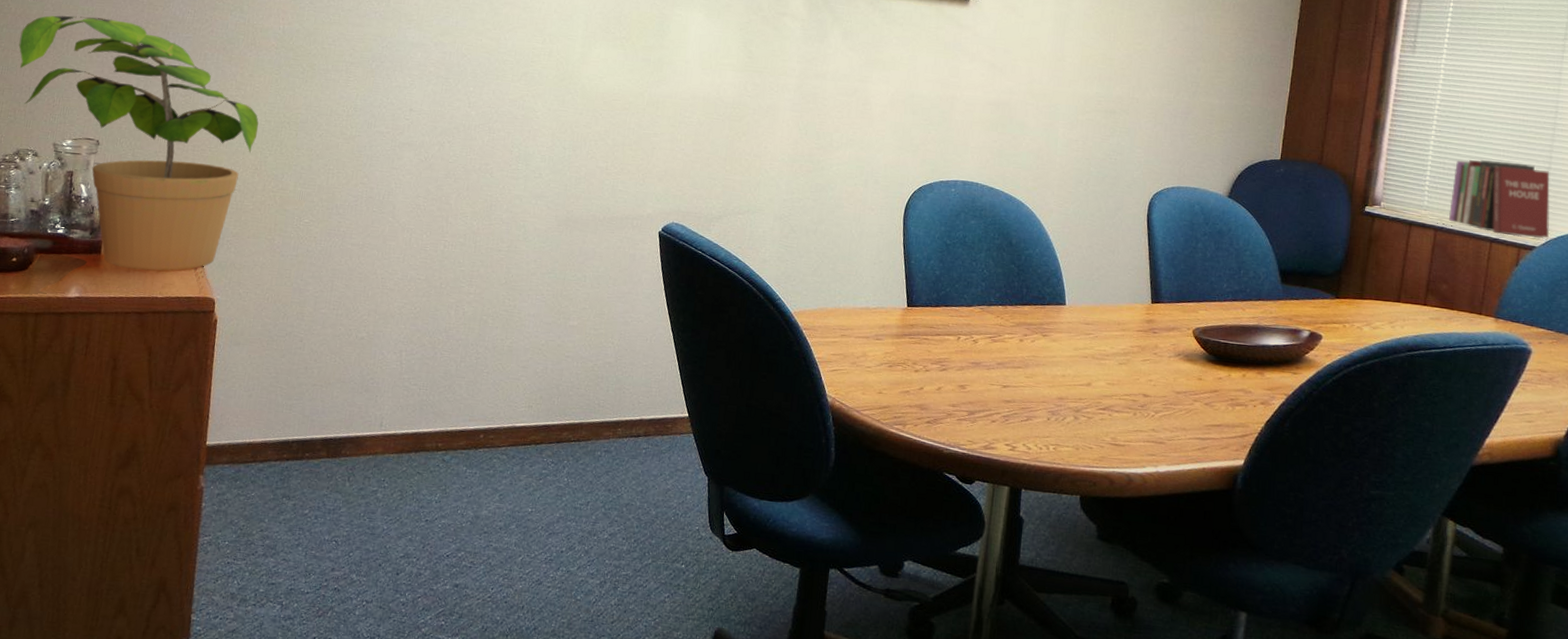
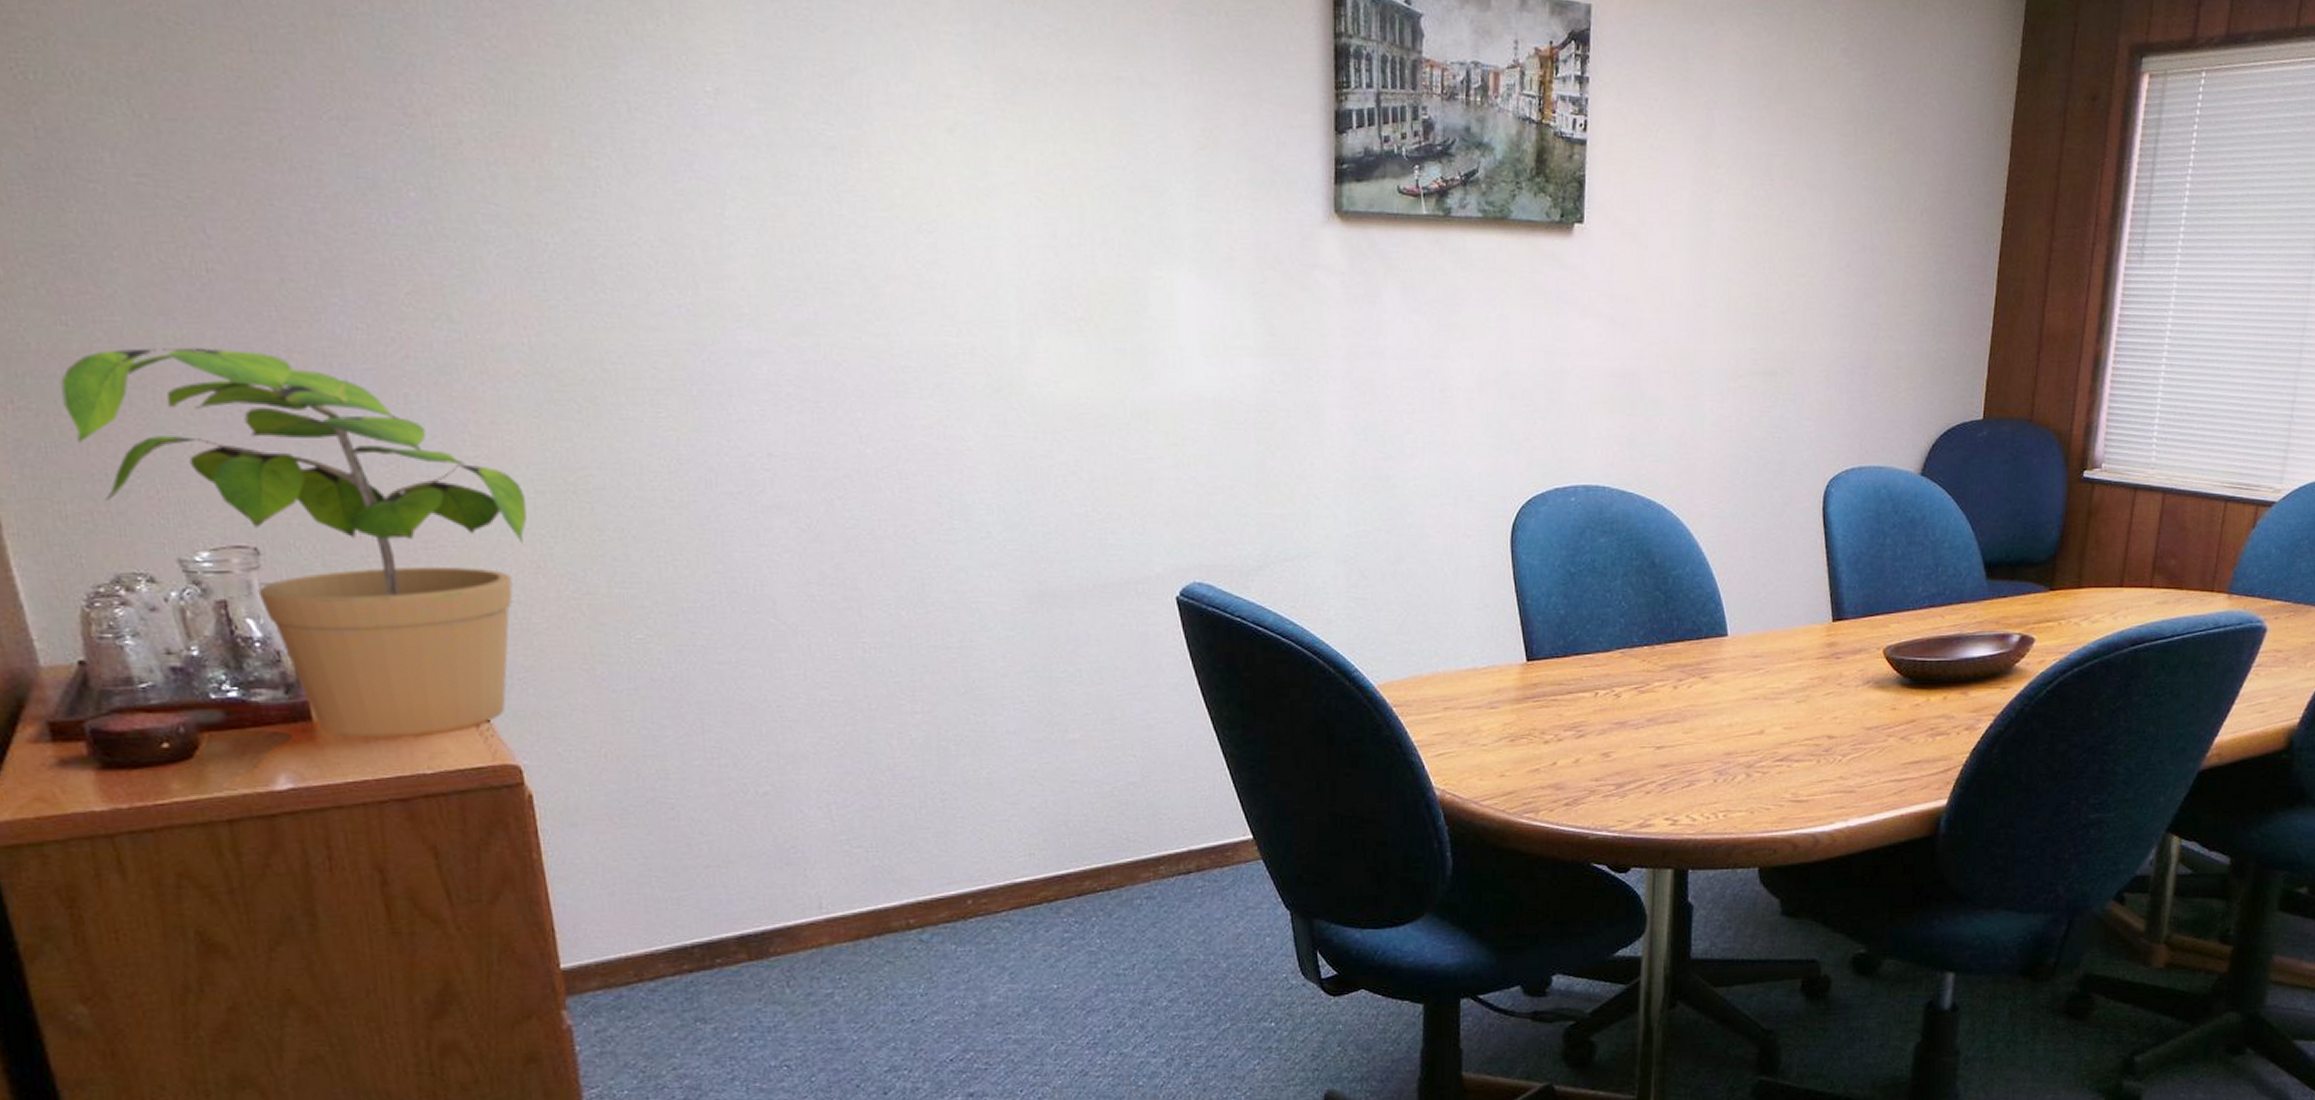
books: present [1448,160,1550,239] -> none [2178,398,2294,492]

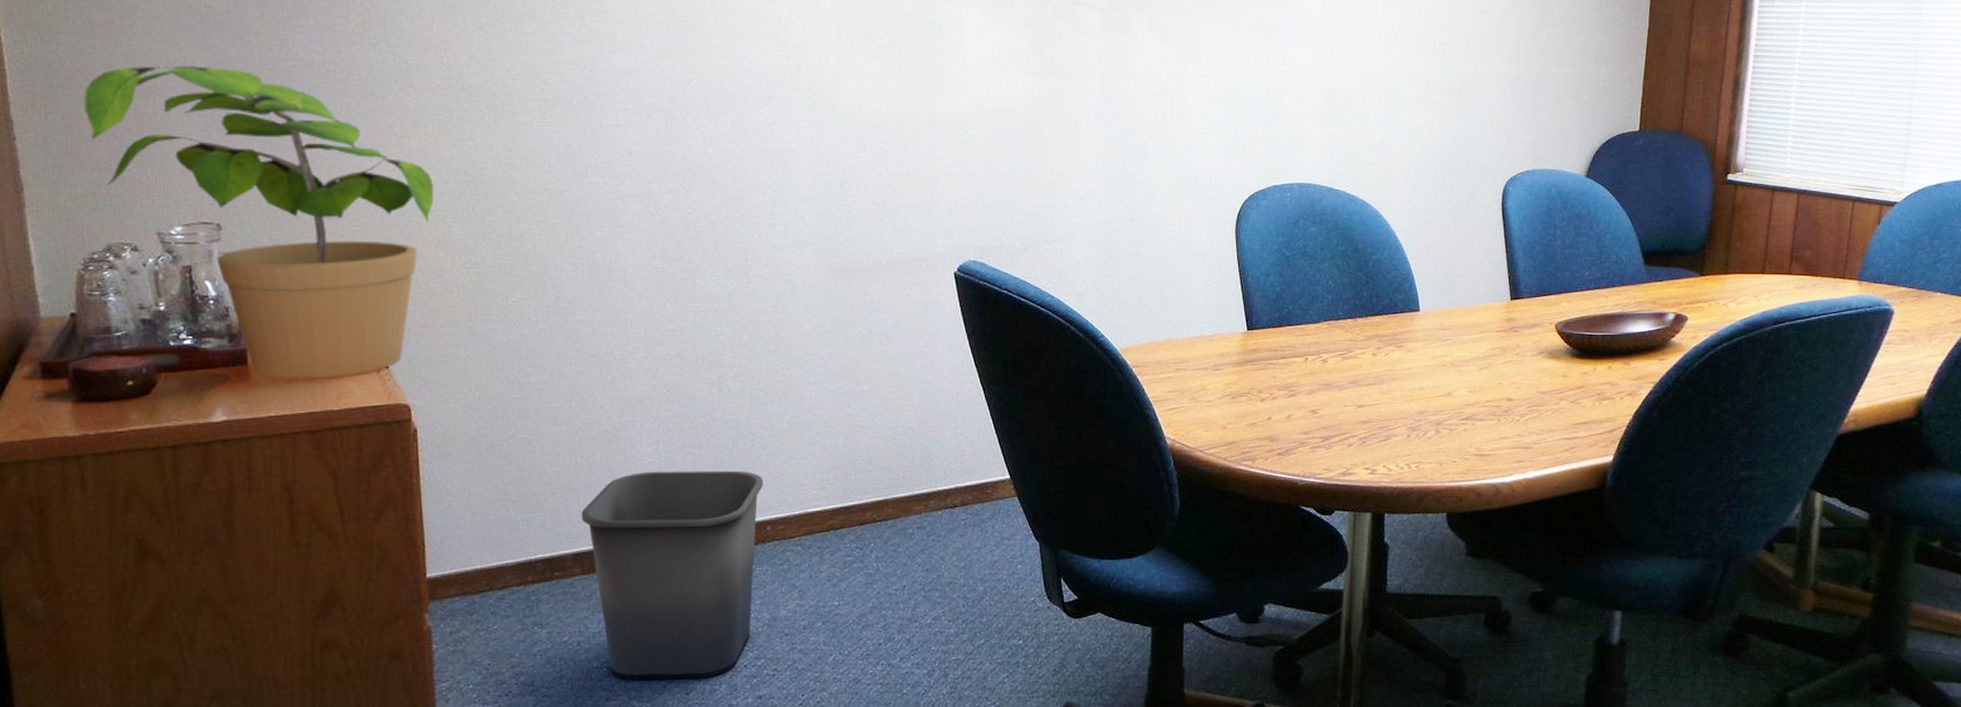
waste bin: none [742,835,960,1081] -> present [581,470,763,681]

